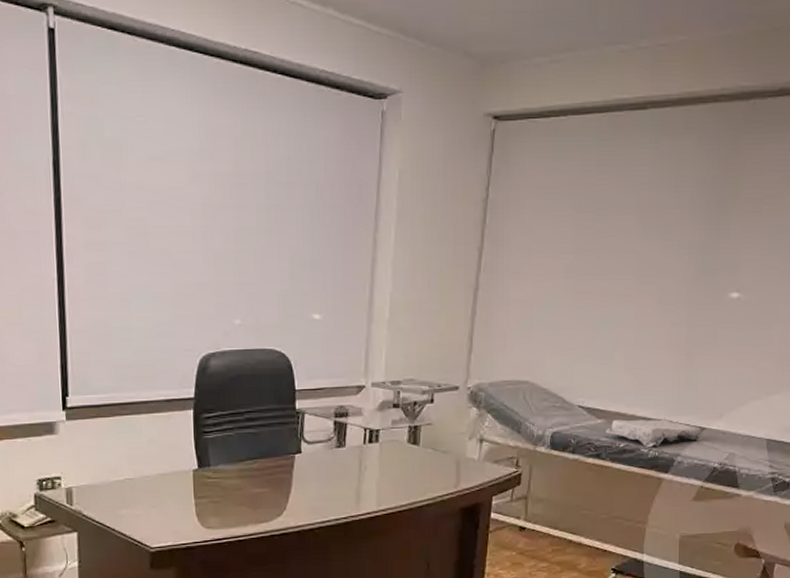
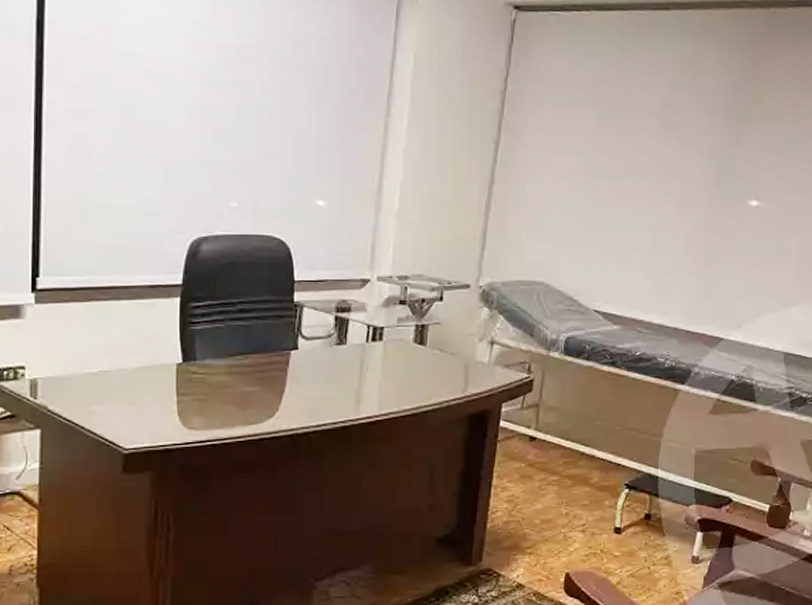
stone plaque: present [606,417,702,448] -> none [622,325,719,357]

